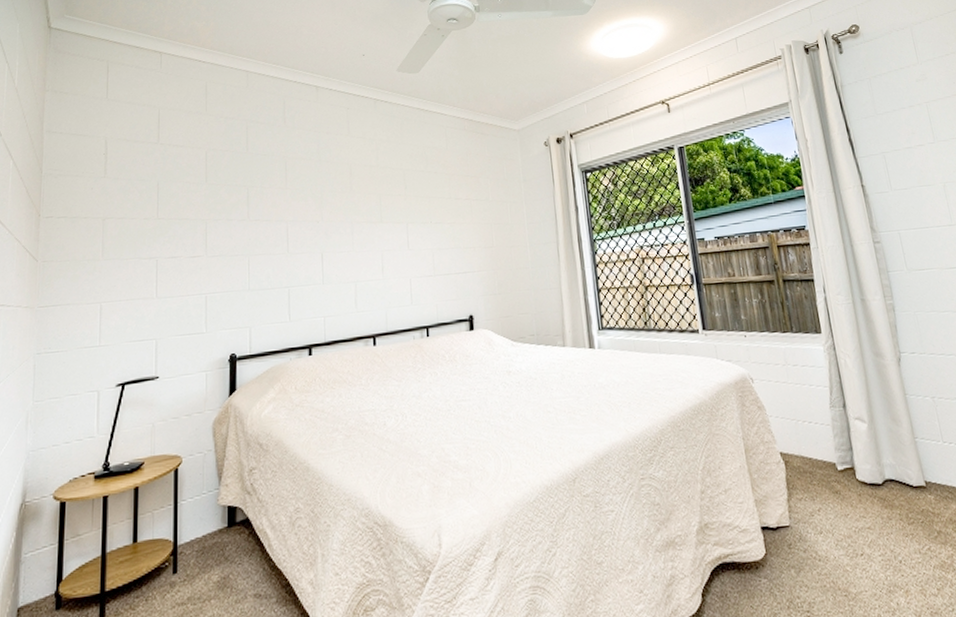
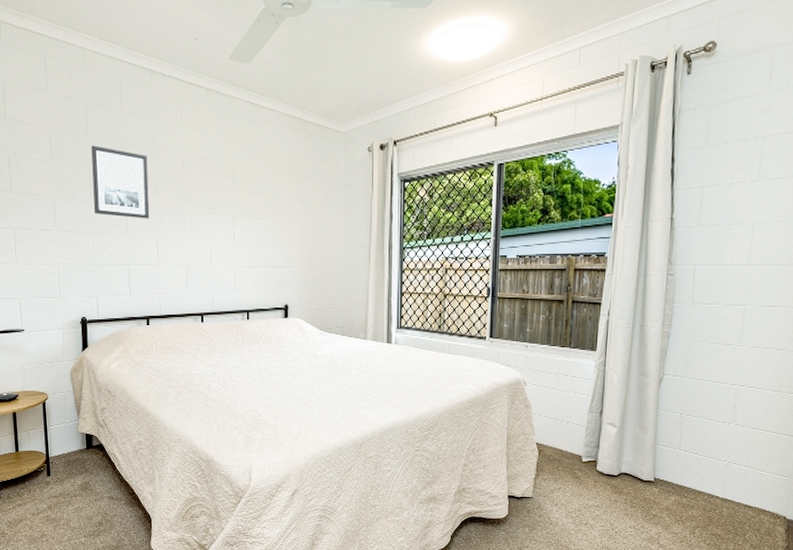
wall art: none [250,163,314,235] -> present [91,145,150,219]

